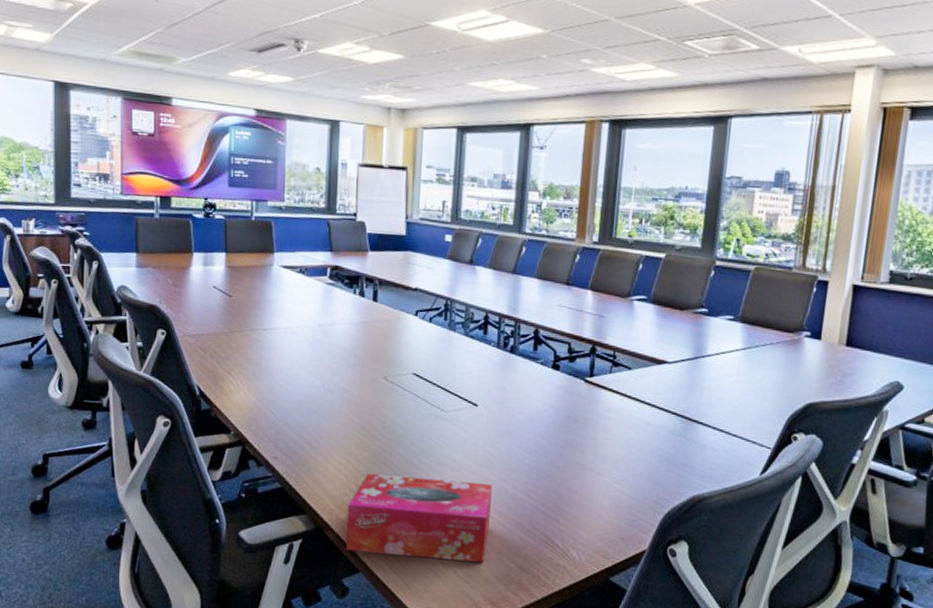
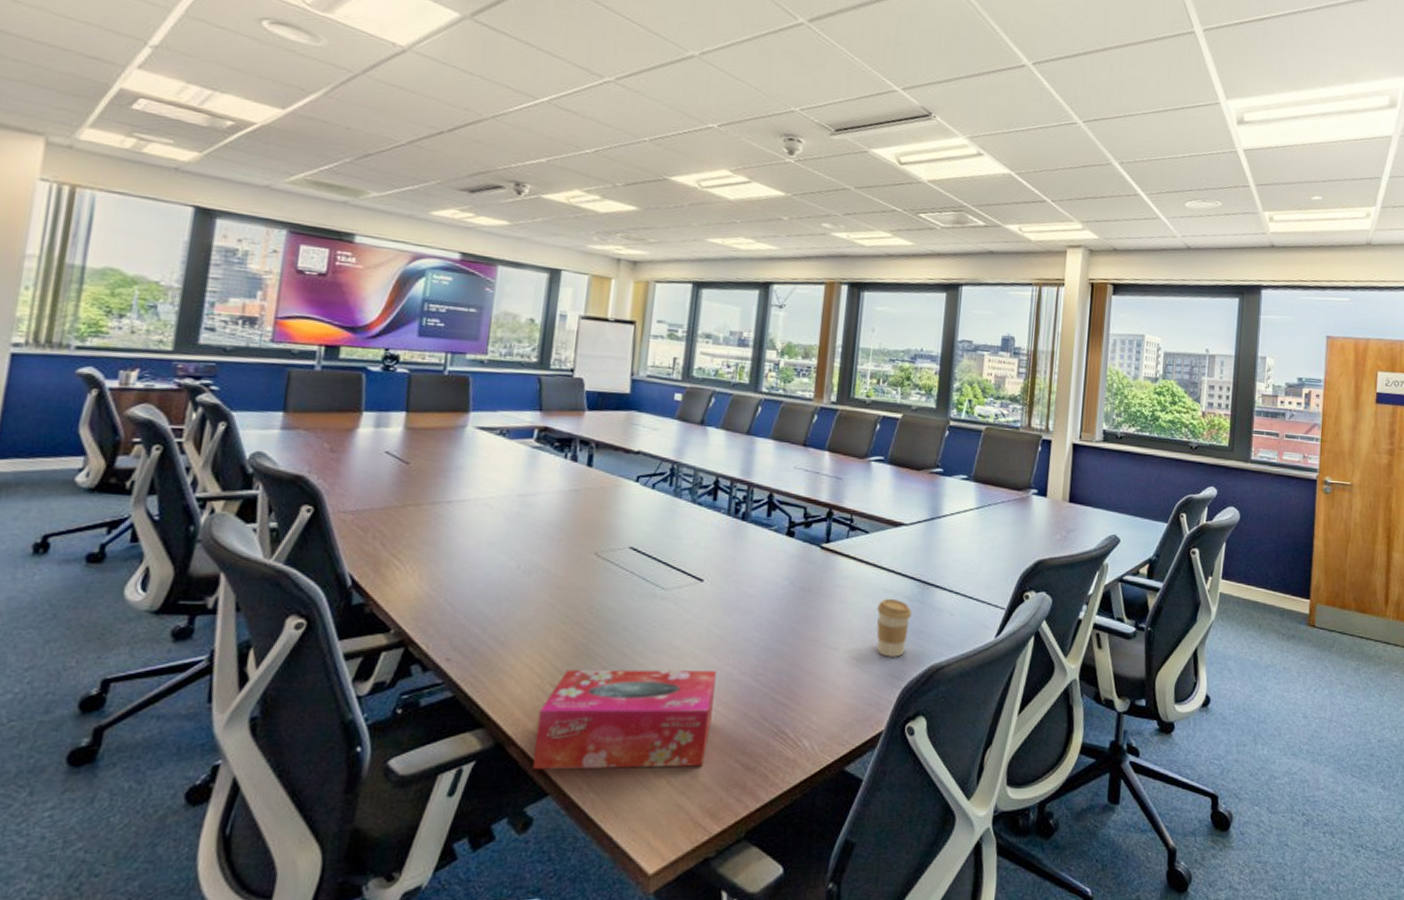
coffee cup: none [639,431,674,486] -> present [876,598,912,657]

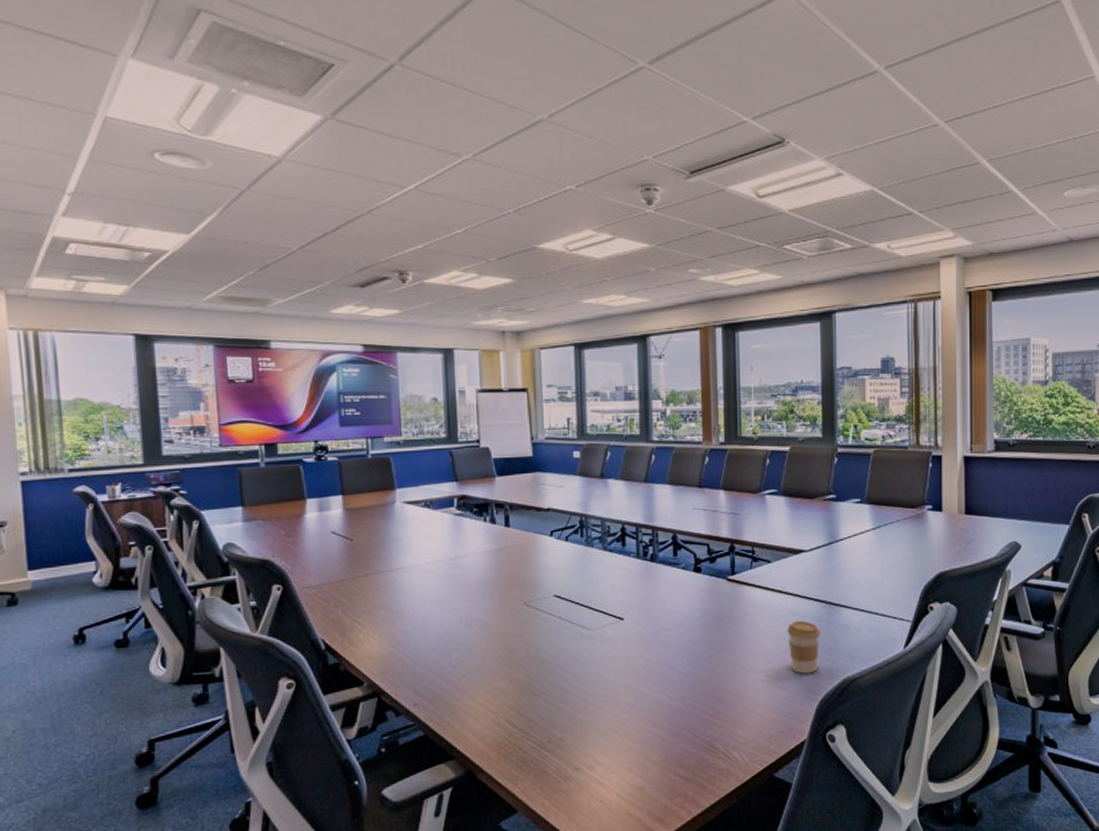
tissue box: present [532,669,717,770] -> none [498,698,649,792]

